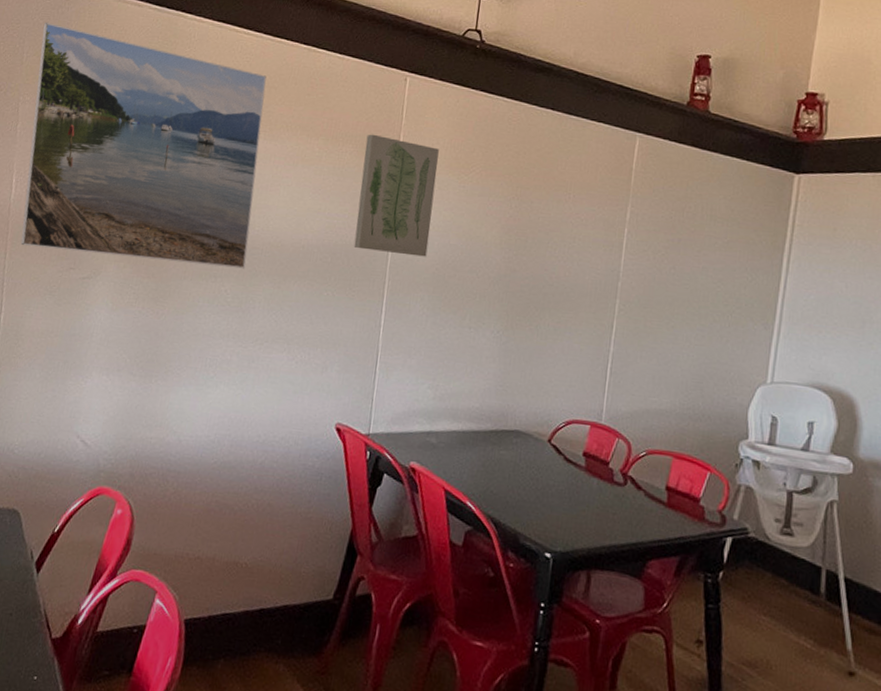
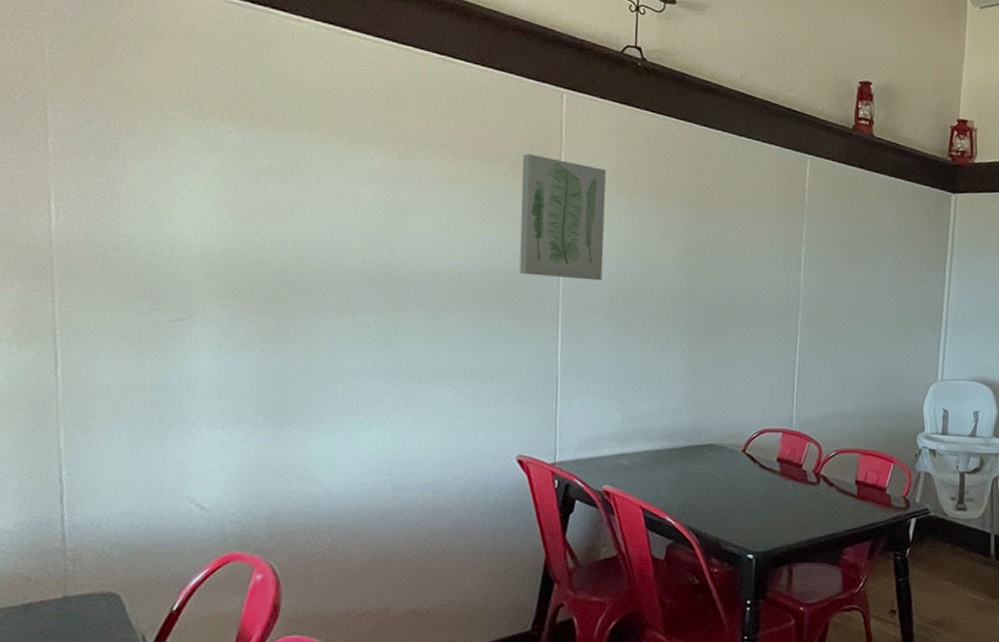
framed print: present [20,22,267,269] -> none [69,10,394,301]

